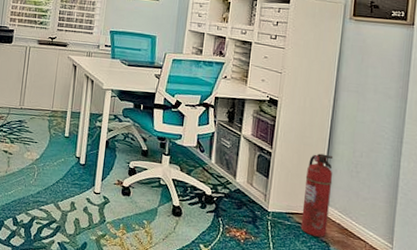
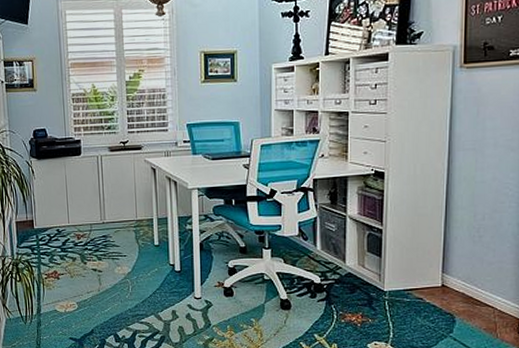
fire extinguisher: present [300,153,334,237] -> none [421,222,453,310]

